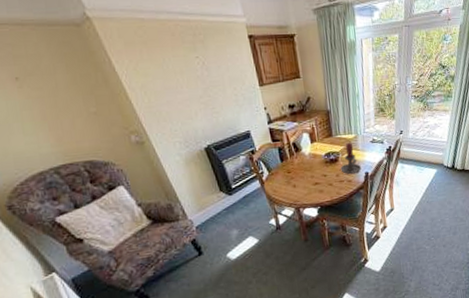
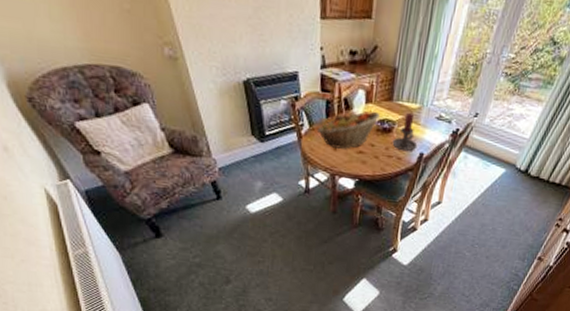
fruit basket: none [275,147,325,186] -> present [316,111,380,149]

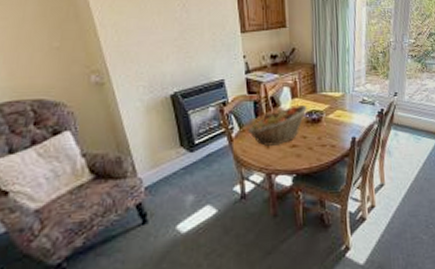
candle holder: present [392,113,418,152] -> none [323,102,348,139]

